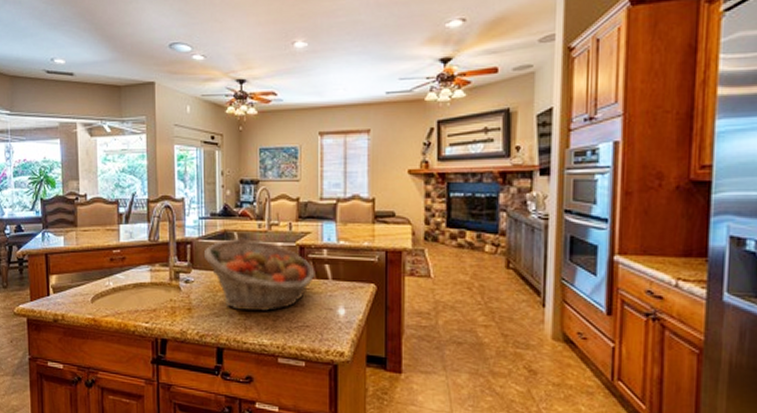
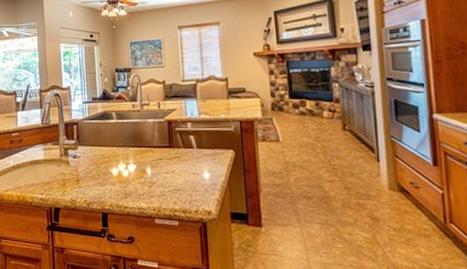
fruit basket: present [205,239,315,312] -> none [88,117,182,180]

